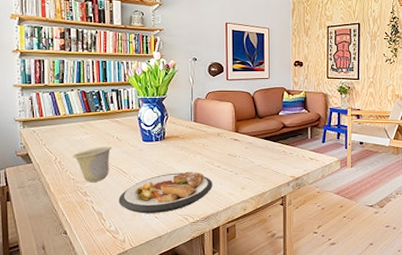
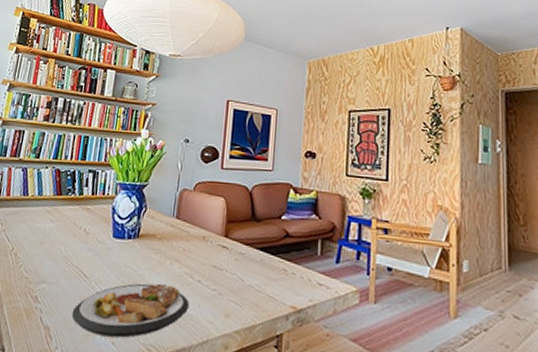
cup: present [72,146,112,183] -> none [30,239,77,286]

